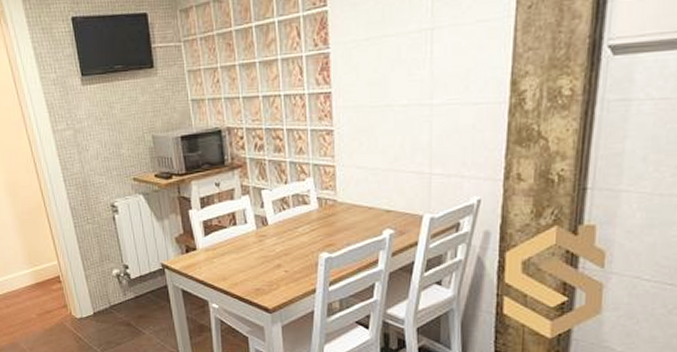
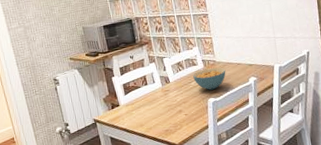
cereal bowl: none [302,210,350,241] -> present [193,67,226,90]

